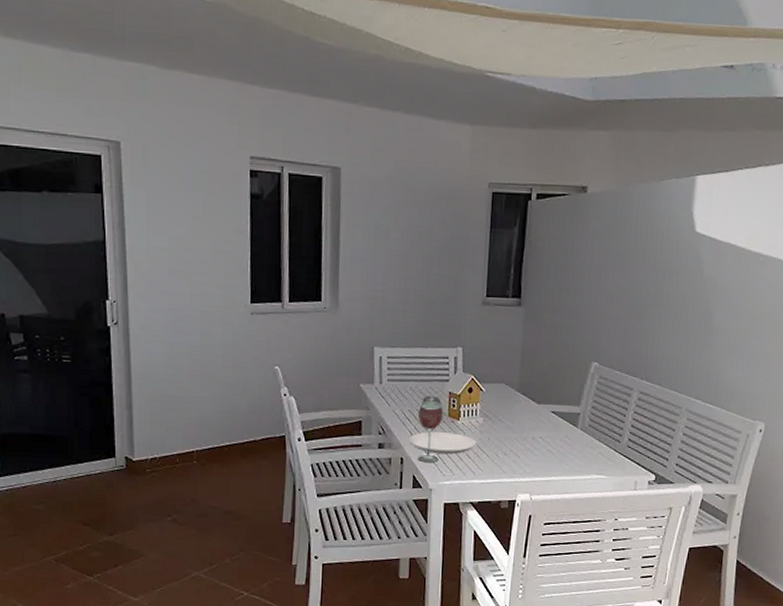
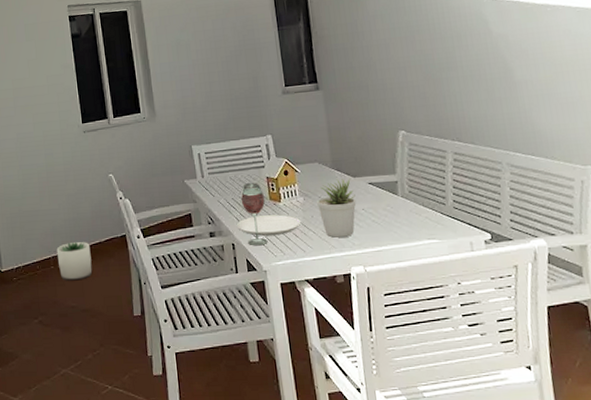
planter: none [202,437,243,481] -> present [56,242,92,282]
potted plant: none [496,403,536,464] -> present [317,178,357,238]

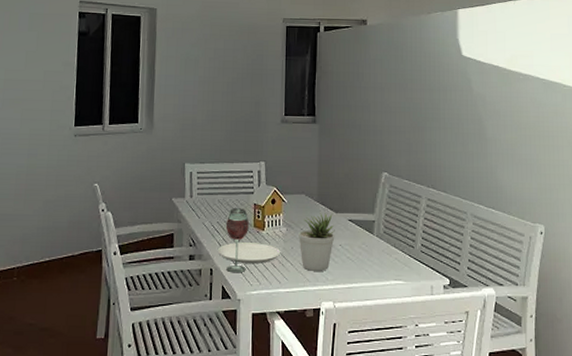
planter: present [56,242,92,282] -> none [22,253,61,297]

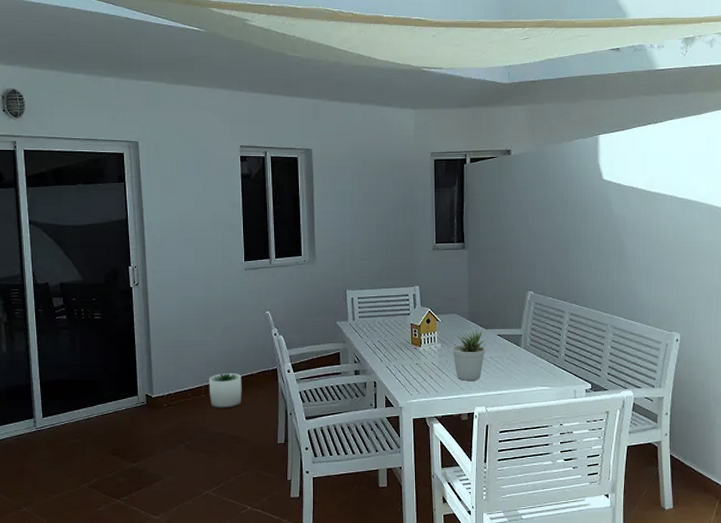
planter: none [22,253,61,297] -> present [209,373,242,410]
plate: present [217,242,281,263] -> none [379,358,437,376]
wineglass: present [225,208,249,273] -> none [386,328,407,385]

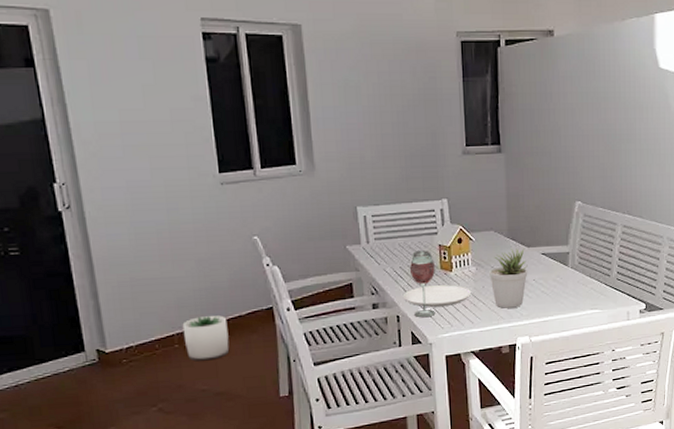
plate: none [379,358,437,376] -> present [402,285,472,307]
wineglass: none [386,328,407,385] -> present [409,250,436,318]

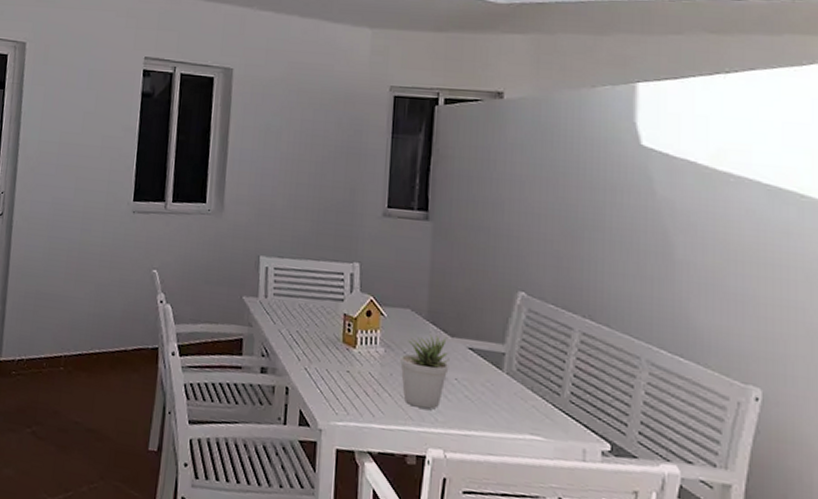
planter: present [182,315,230,362] -> none [69,342,113,393]
plate: present [402,285,472,307] -> none [295,358,377,389]
wineglass: present [409,250,436,318] -> none [306,316,337,397]

